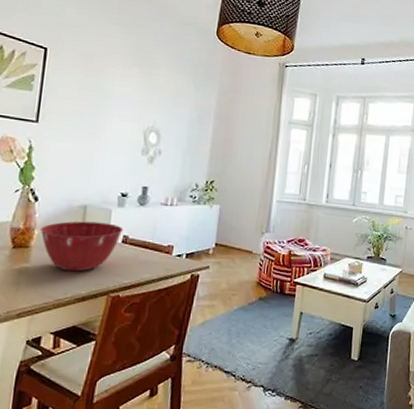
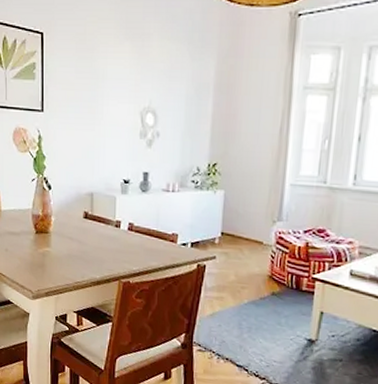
mixing bowl: present [41,221,124,272] -> none [56,208,129,257]

